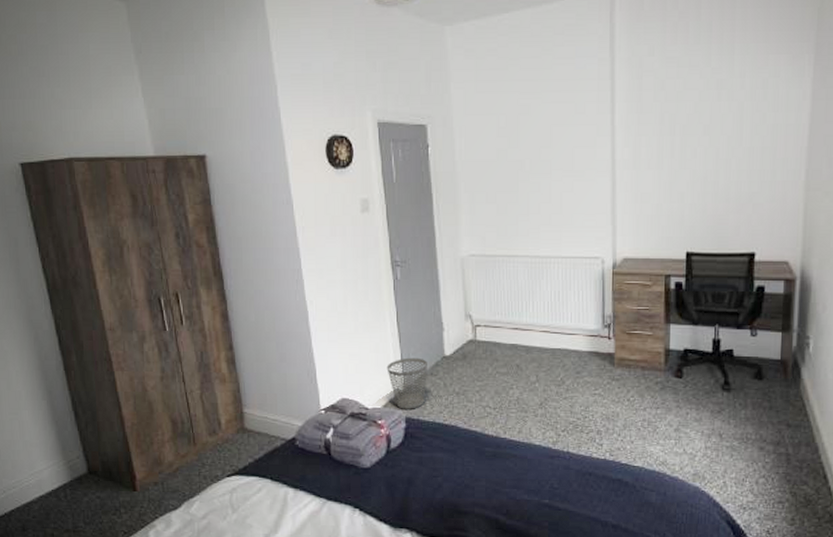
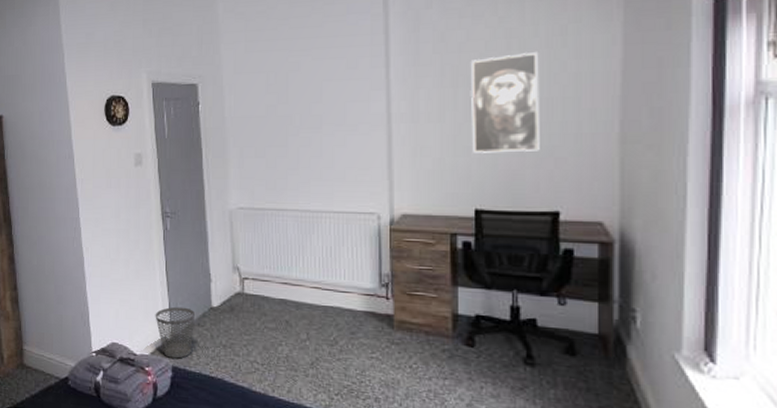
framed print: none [685,103,744,199] -> present [471,51,540,153]

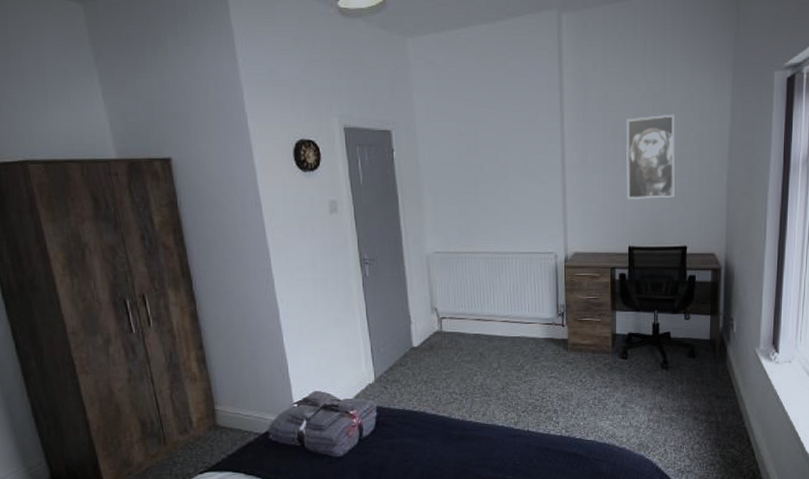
wastebasket: present [155,306,194,359] -> none [357,350,397,399]

